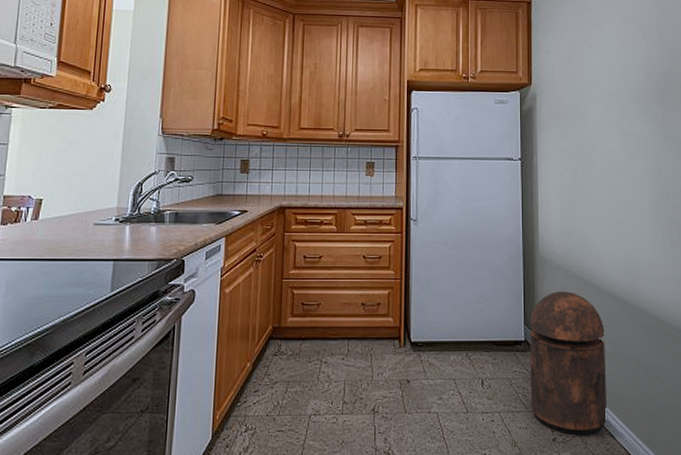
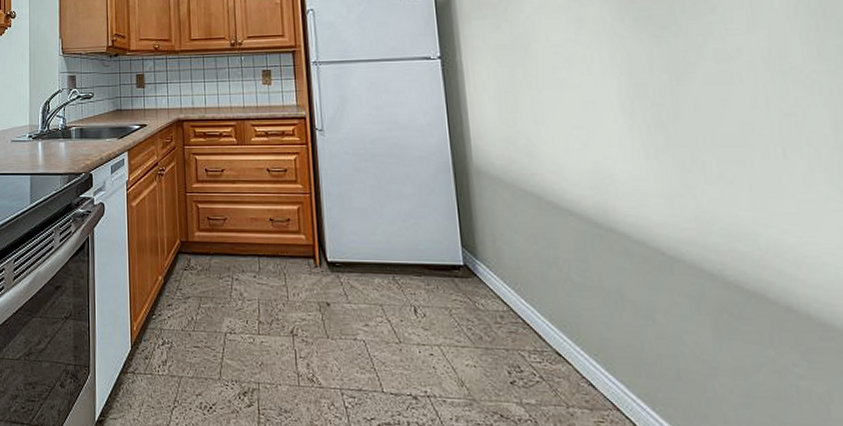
trash can: present [530,291,608,436] -> none [468,209,584,382]

